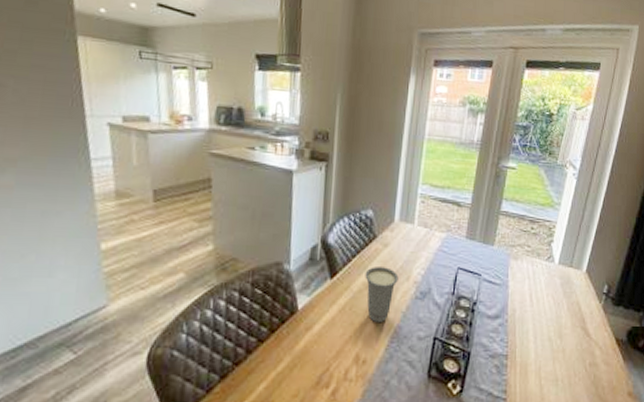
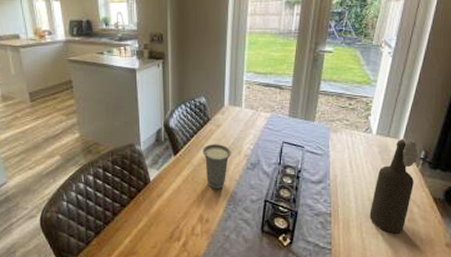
bottle: none [549,268,601,381] -> present [369,137,418,234]

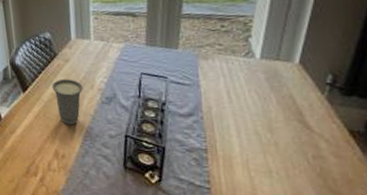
bottle: present [369,137,418,234] -> none [258,59,322,173]

